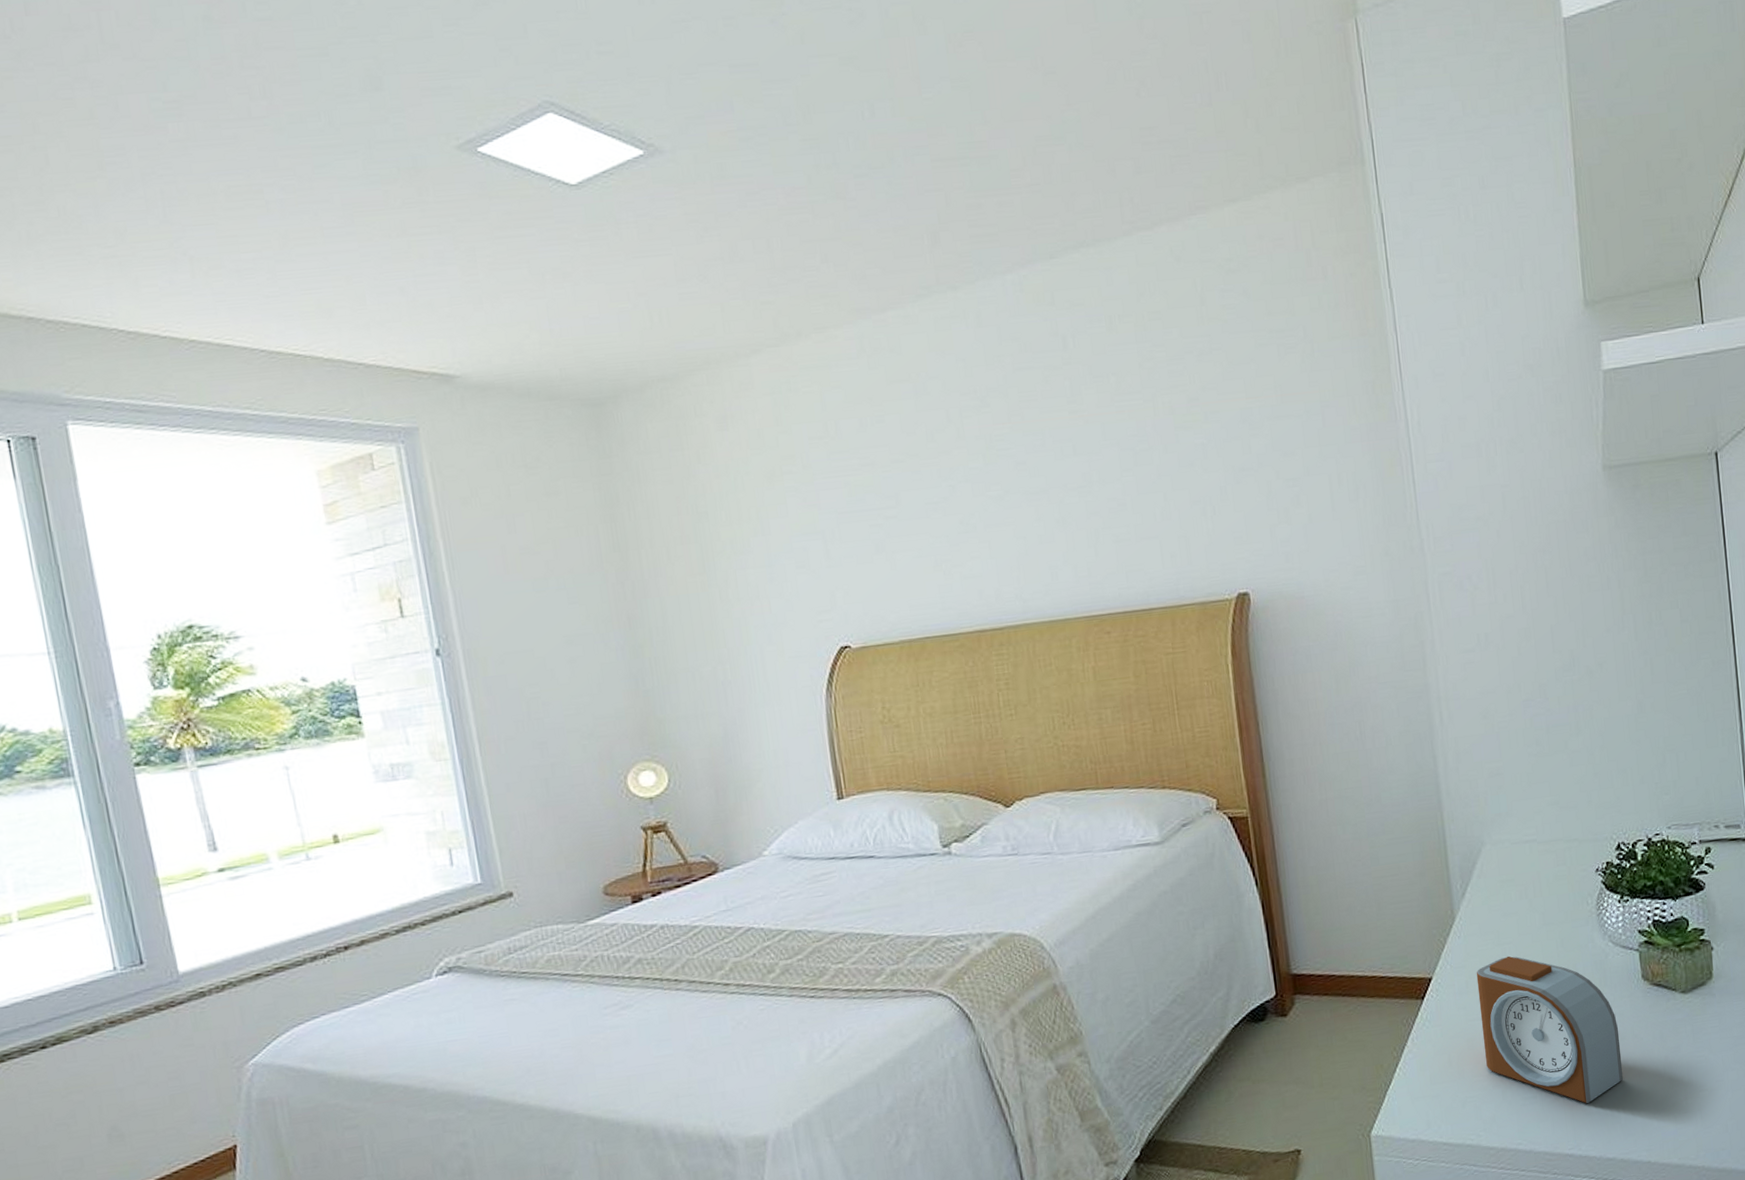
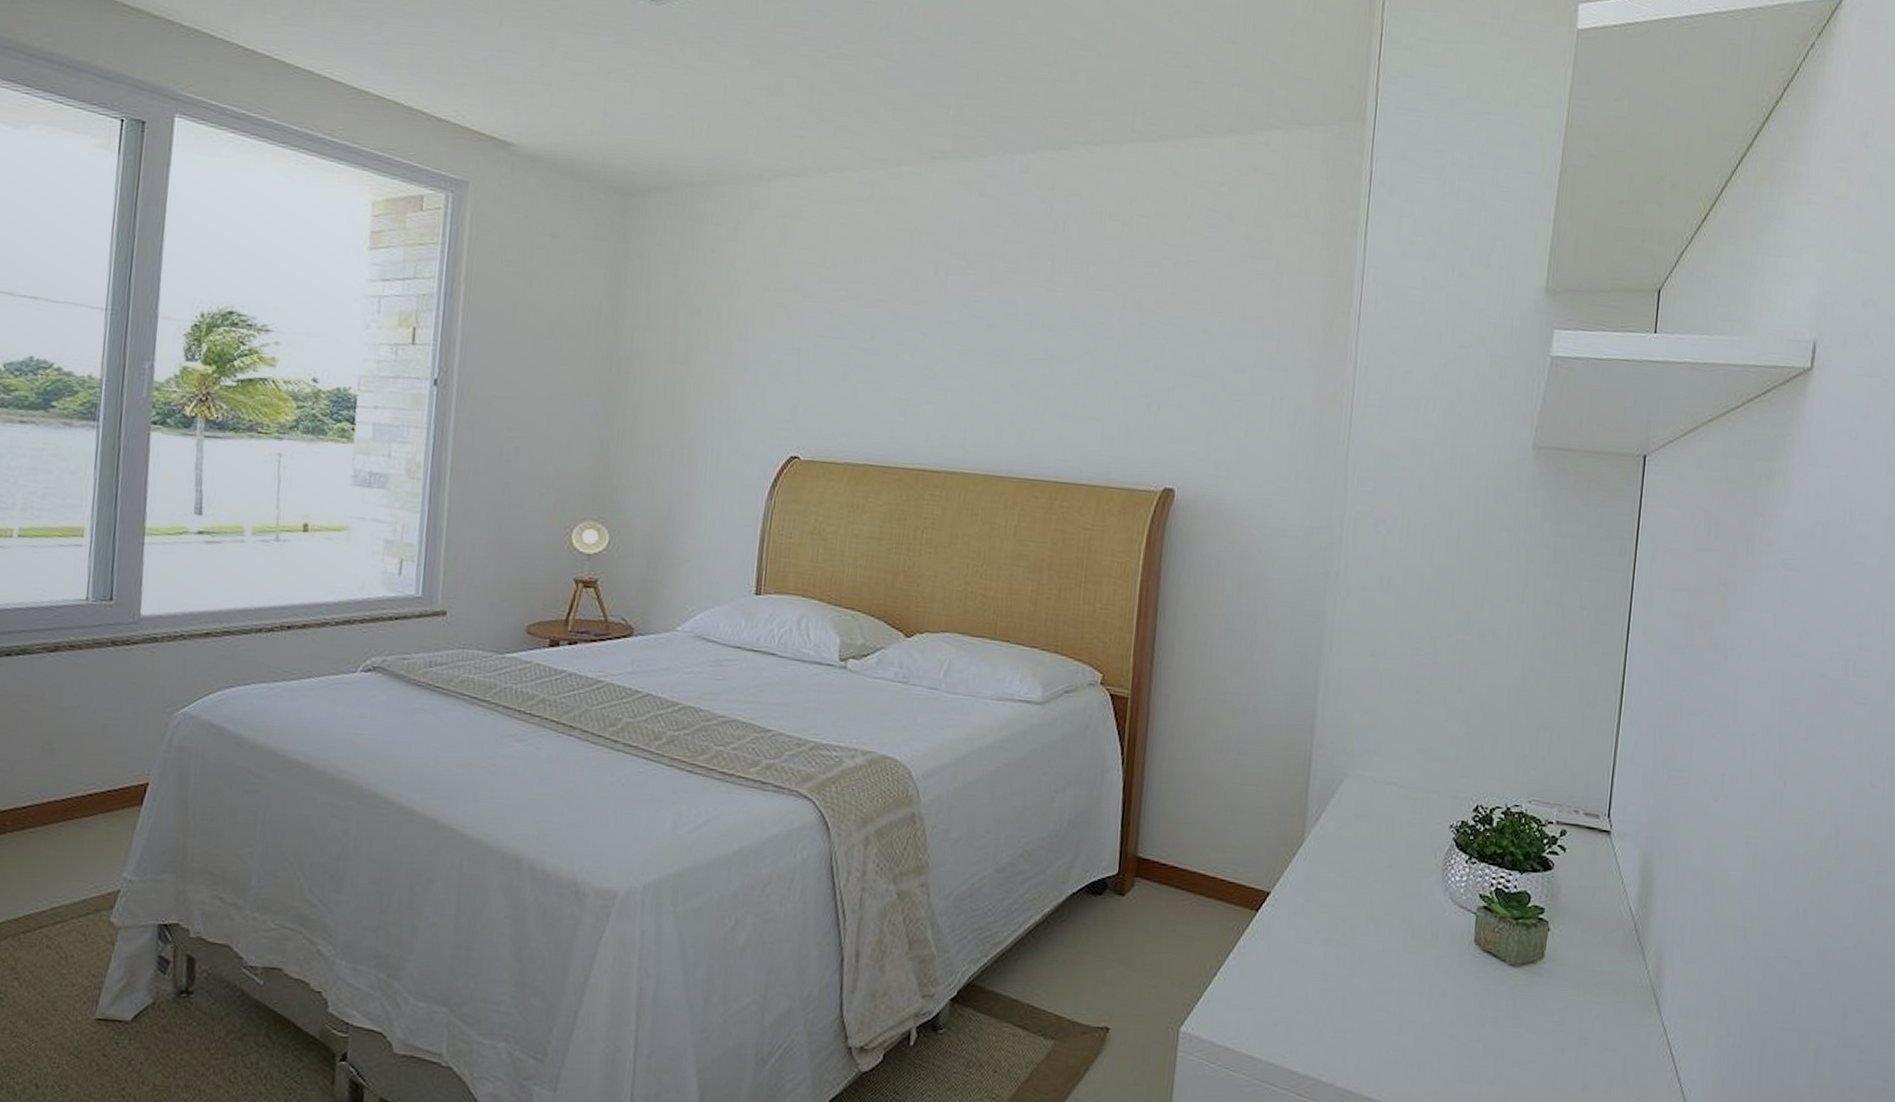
alarm clock: present [1476,956,1624,1104] -> none [1305,889,1442,1052]

